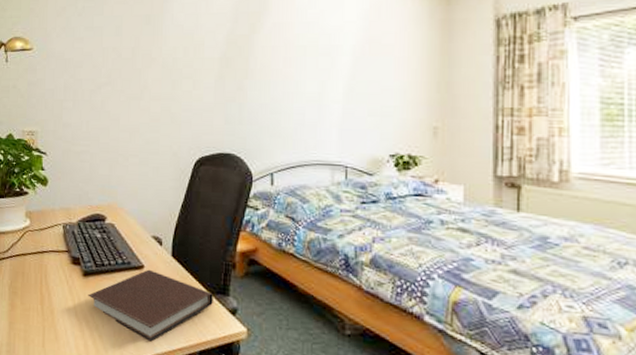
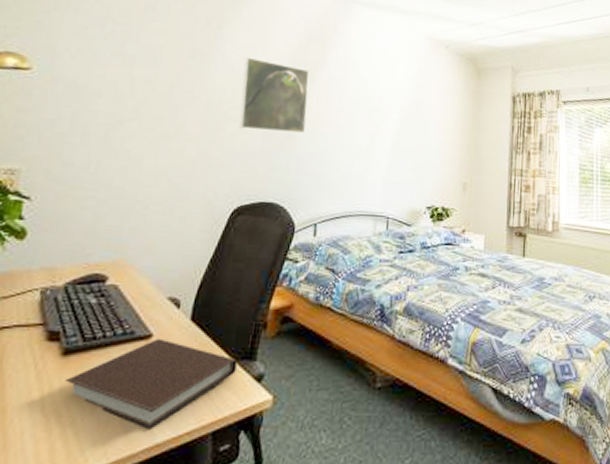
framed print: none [191,14,254,86] -> present [239,57,309,134]

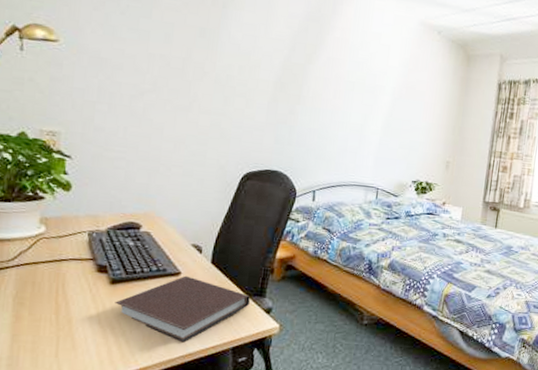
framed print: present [239,57,309,134] -> none [246,36,309,111]

